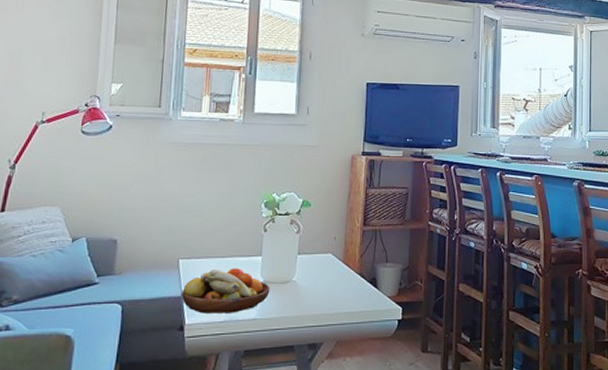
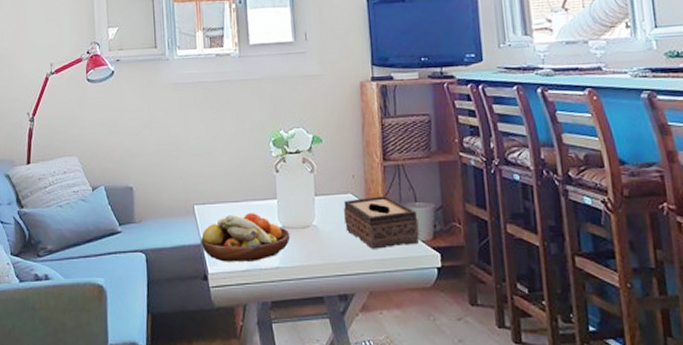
tissue box: none [322,255,387,303] -> present [344,195,419,249]

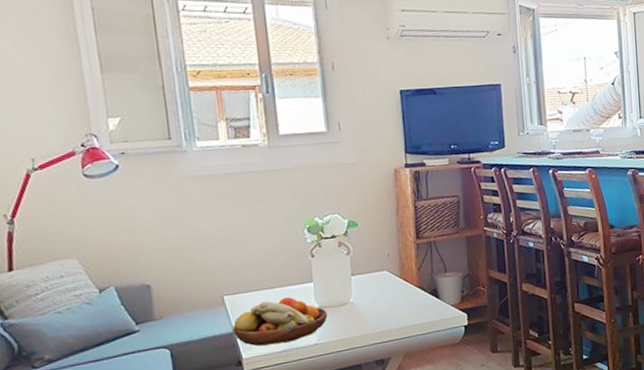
tissue box: present [344,195,419,249] -> none [379,269,449,317]

